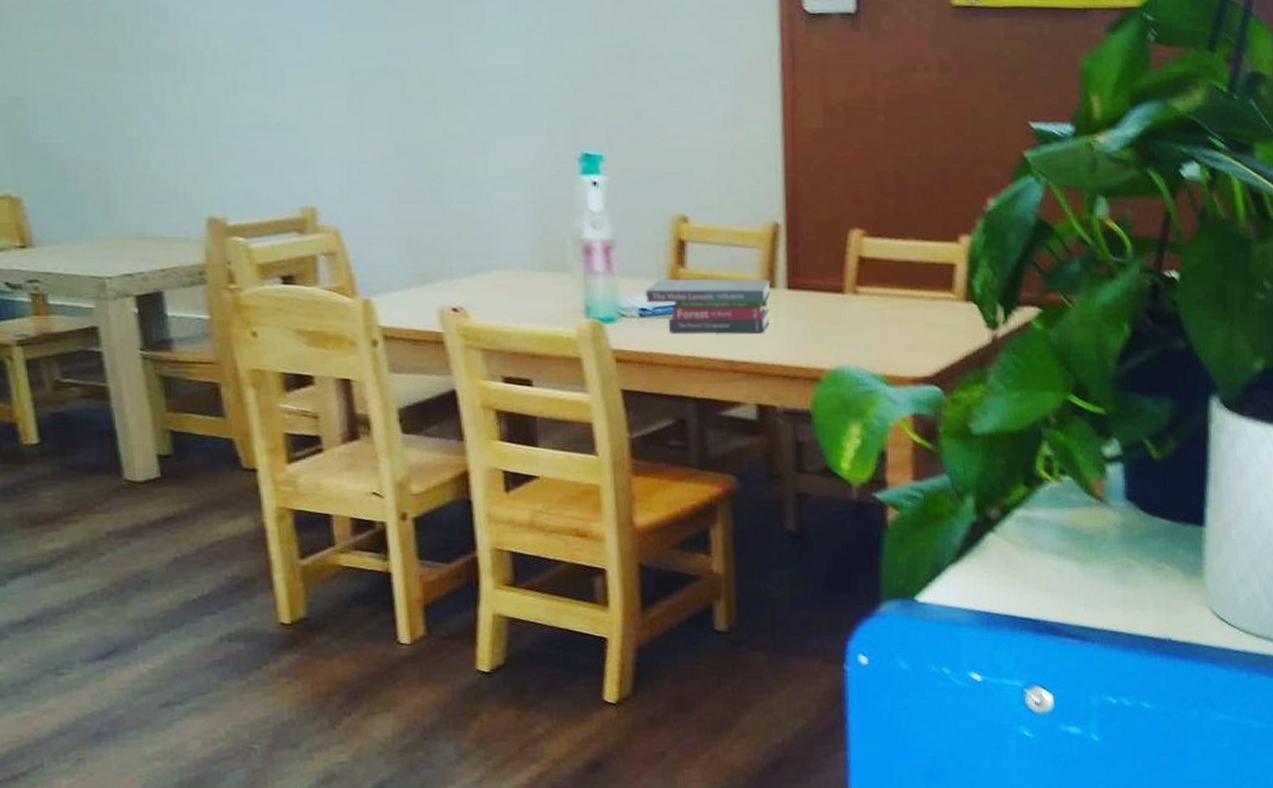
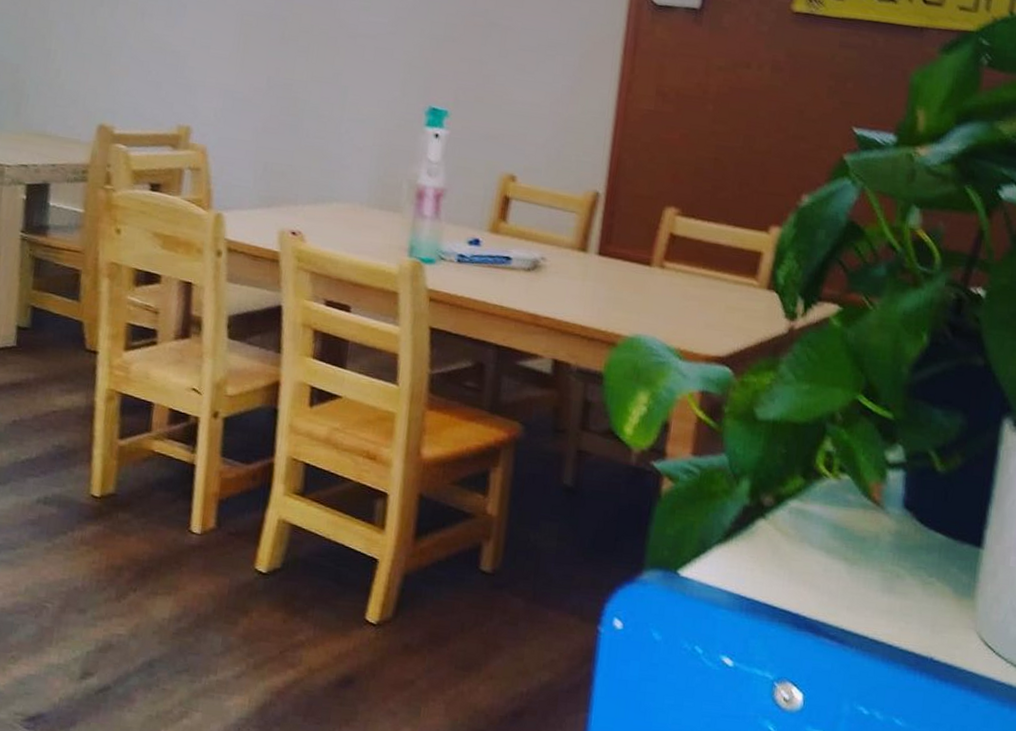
books: present [646,278,771,334] -> none [466,230,584,293]

